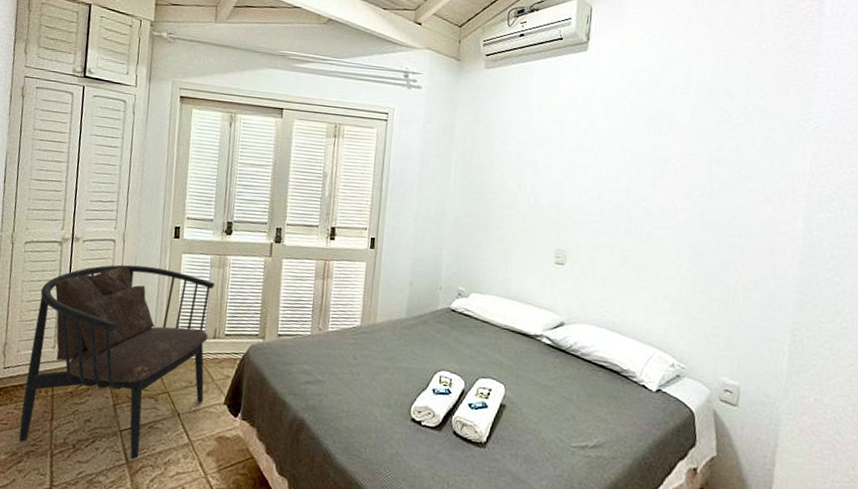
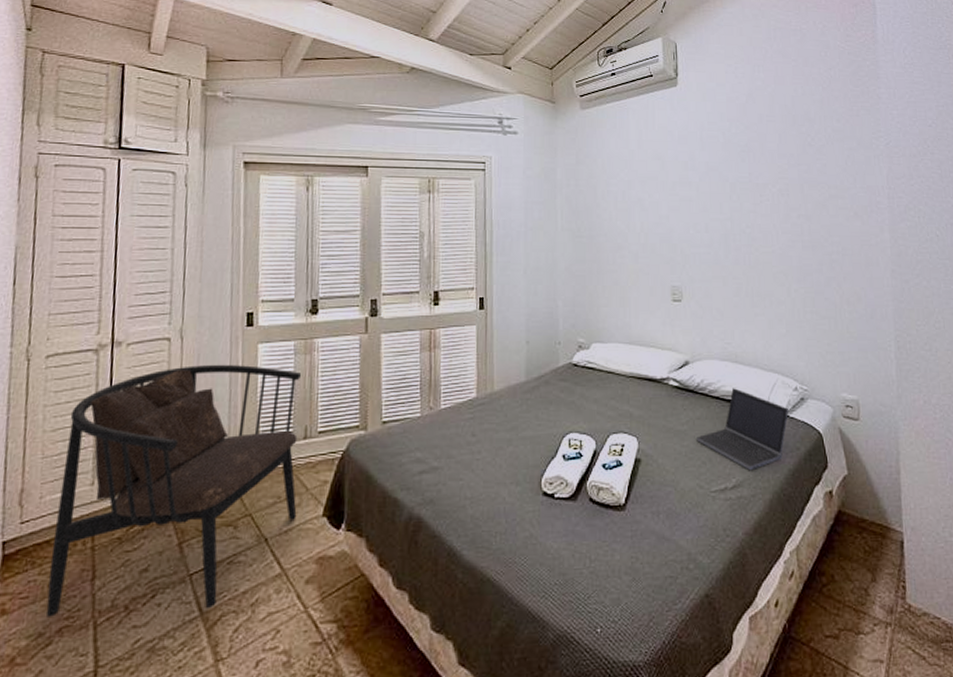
laptop computer: none [563,354,662,435] -> present [697,388,789,471]

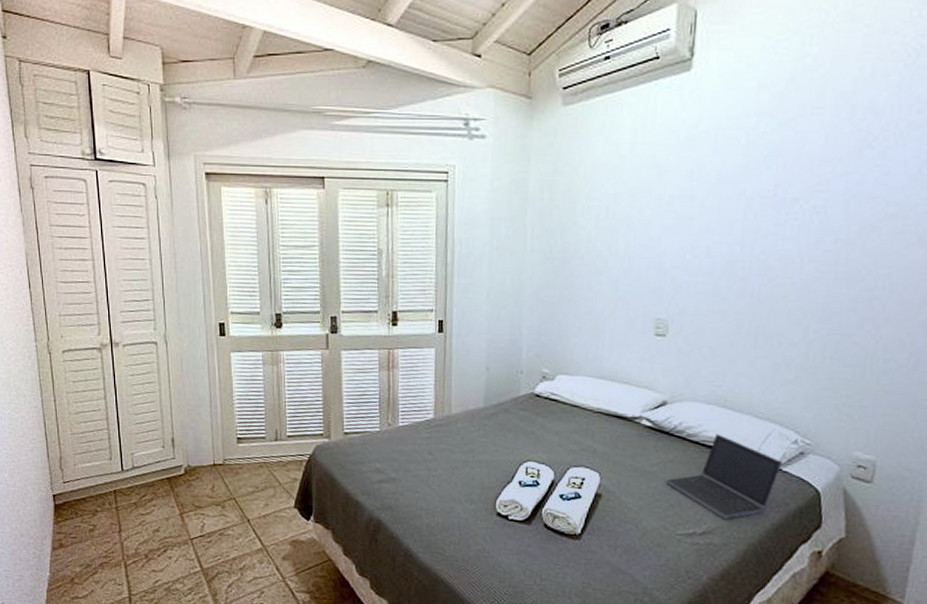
armchair: present [46,364,302,617] -> none [87,368,272,567]

